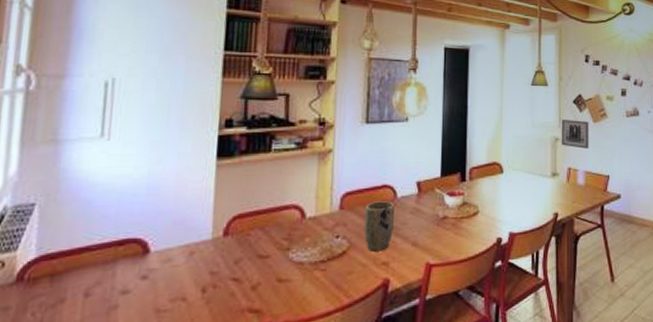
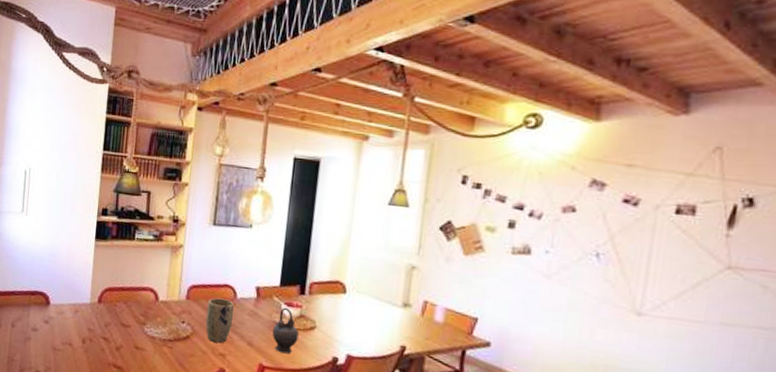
teapot: none [436,197,463,246] -> present [272,307,299,354]
wall art: present [561,119,589,149] -> none [418,246,458,283]

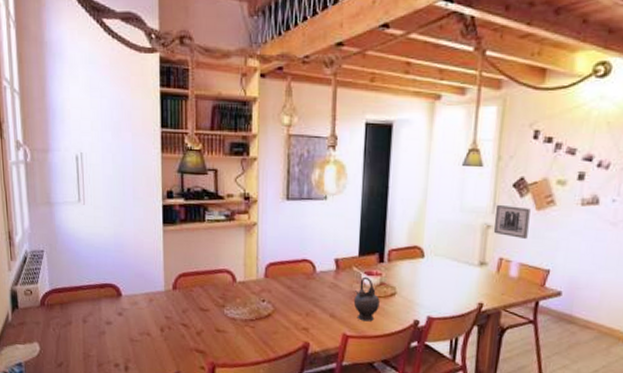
plant pot: present [205,297,234,344] -> none [286,273,314,318]
wall art: none [418,246,458,283] -> present [493,204,531,239]

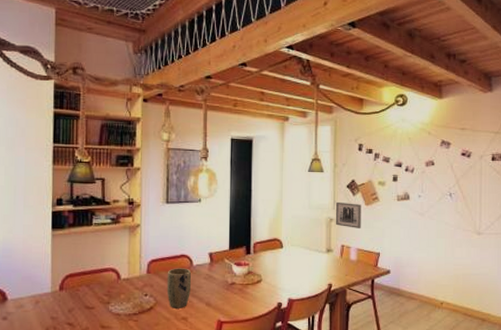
plant pot: none [286,273,314,318] -> present [166,268,192,308]
teapot: present [353,276,380,322] -> none [226,267,248,307]

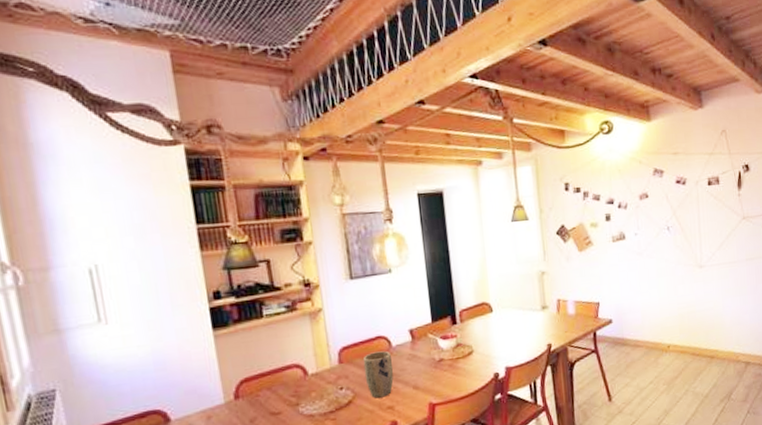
wall art: present [335,201,361,228] -> none [545,251,576,279]

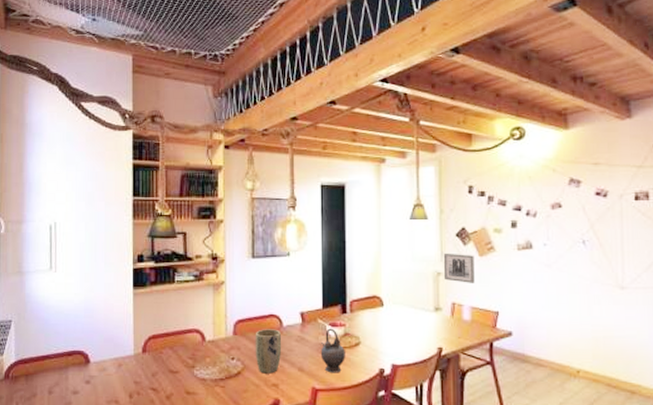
teapot: none [434,341,460,386] -> present [320,328,345,373]
wall art: none [545,251,576,279] -> present [443,253,475,283]

